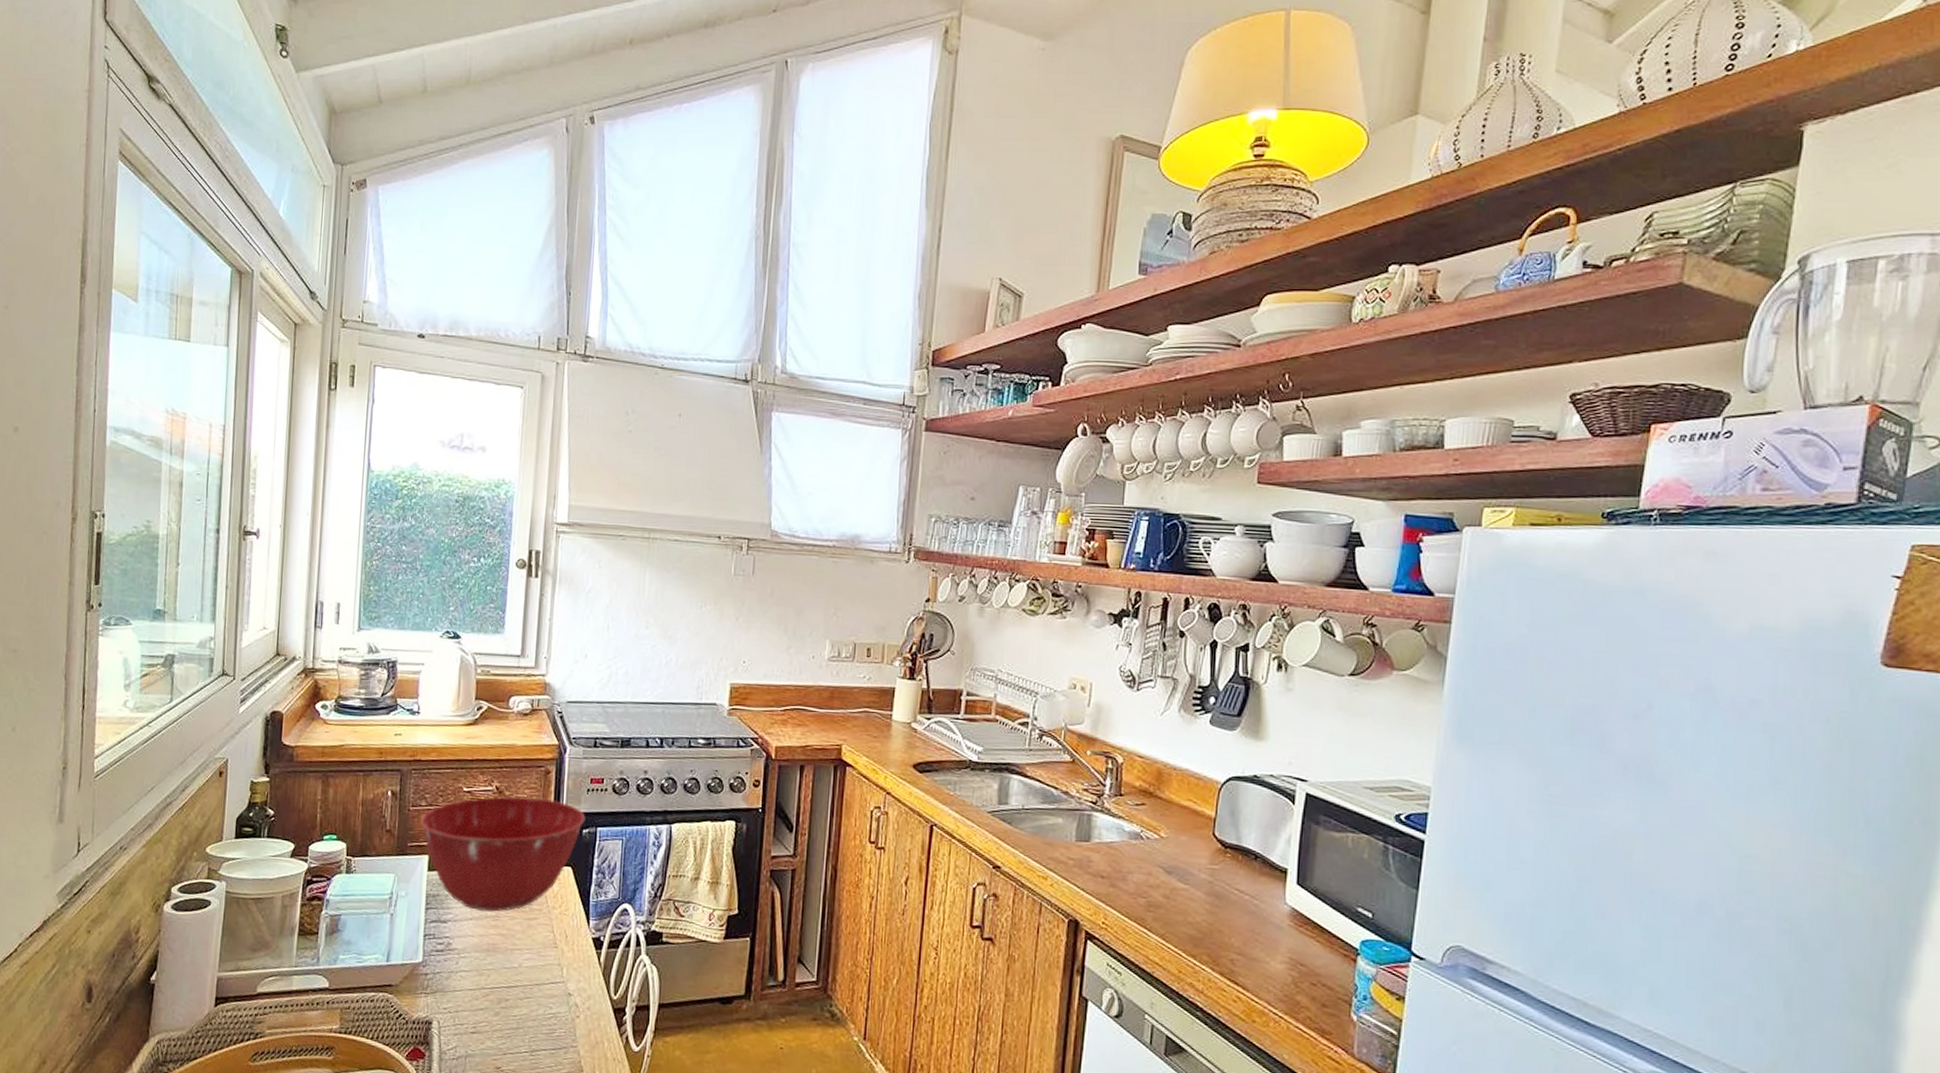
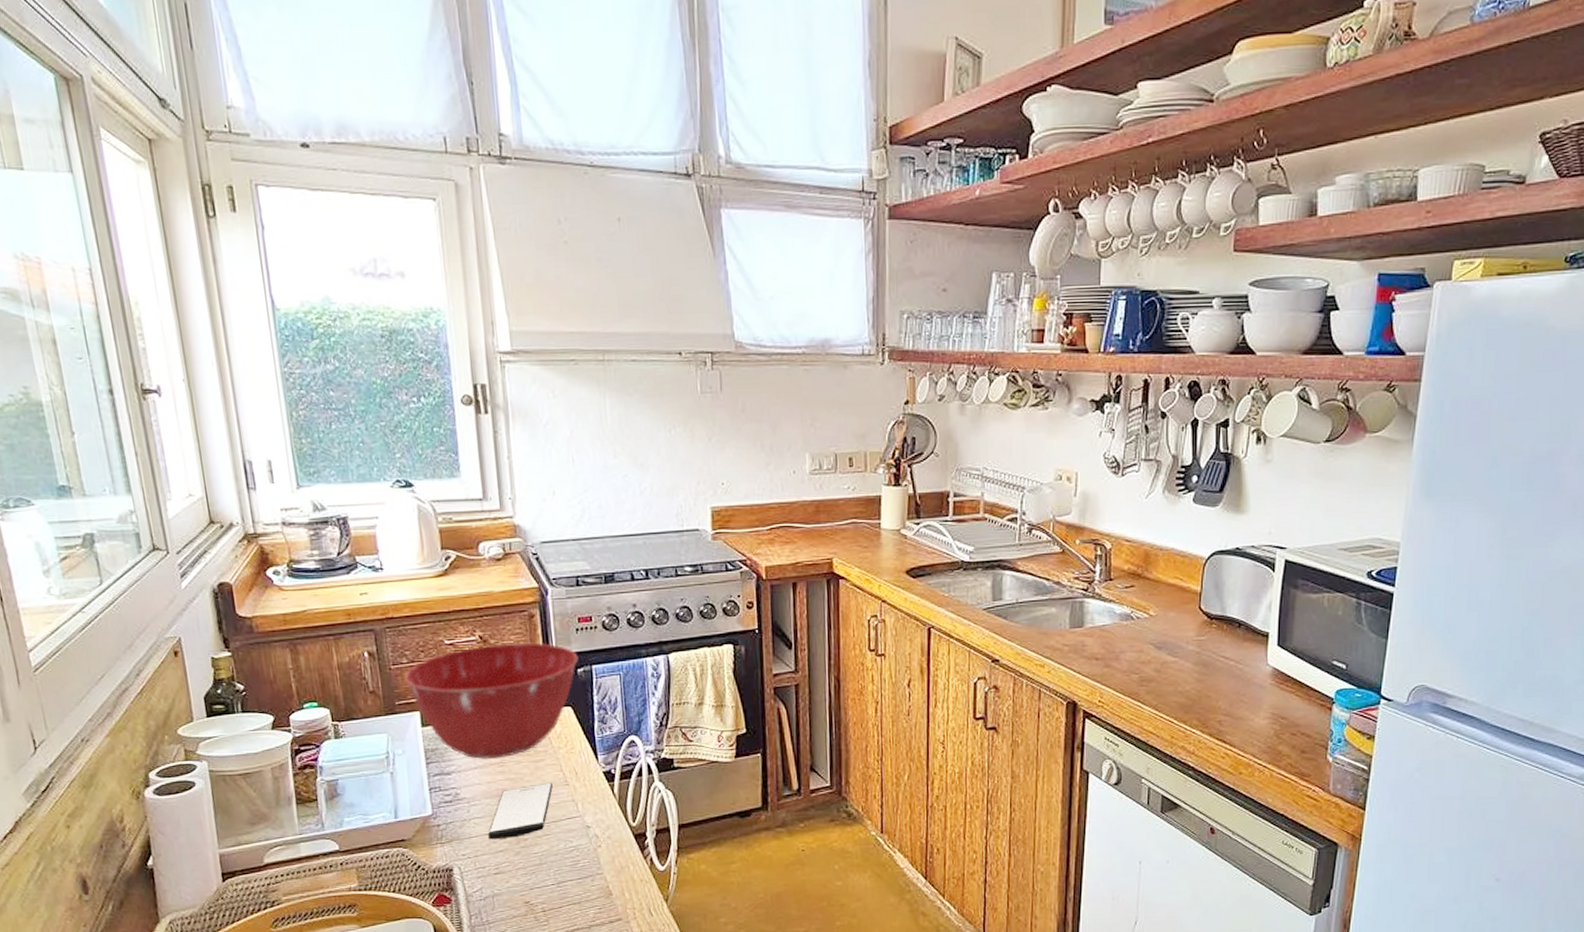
smartphone: none [471,942,542,997] -> present [487,782,553,839]

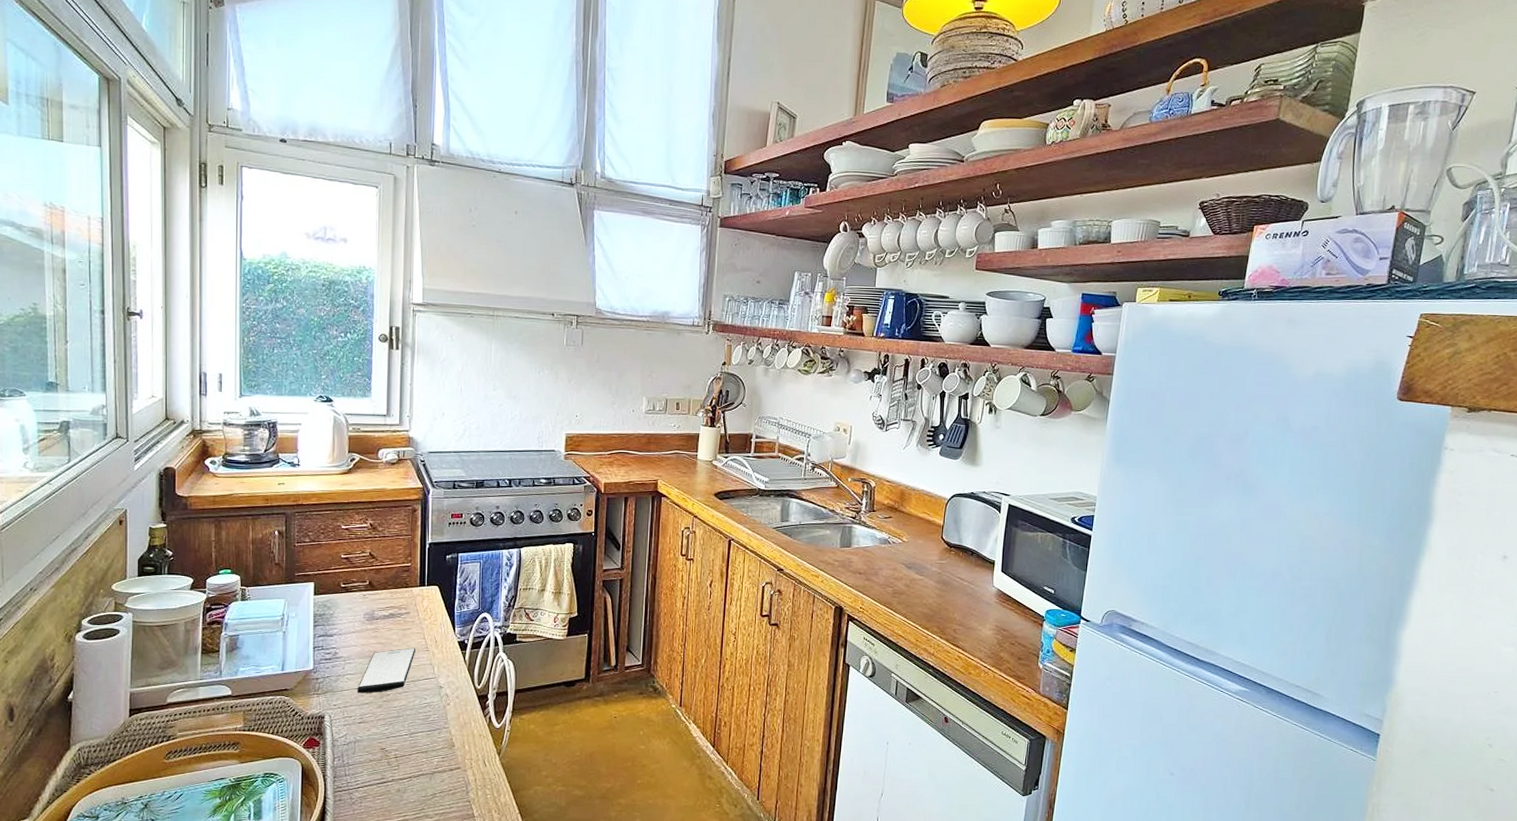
mixing bowl: present [404,642,579,759] -> none [305,531,448,625]

